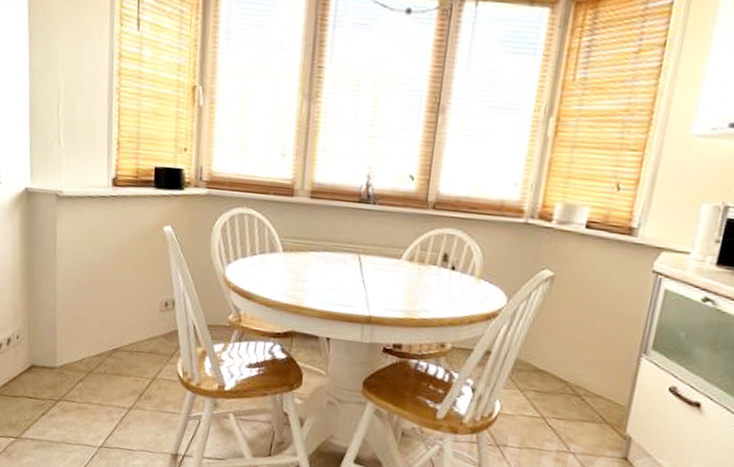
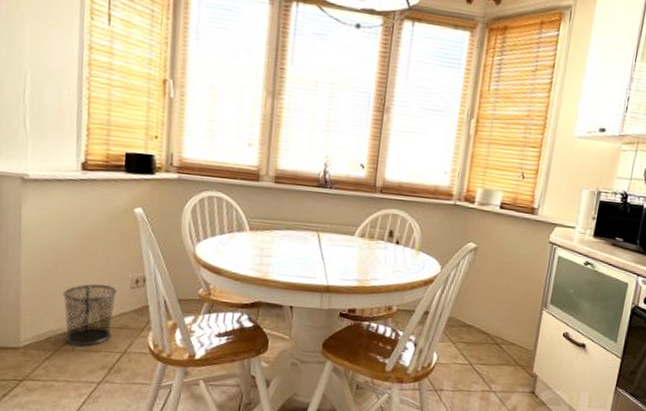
waste bin: none [95,305,147,370] -> present [62,284,117,346]

